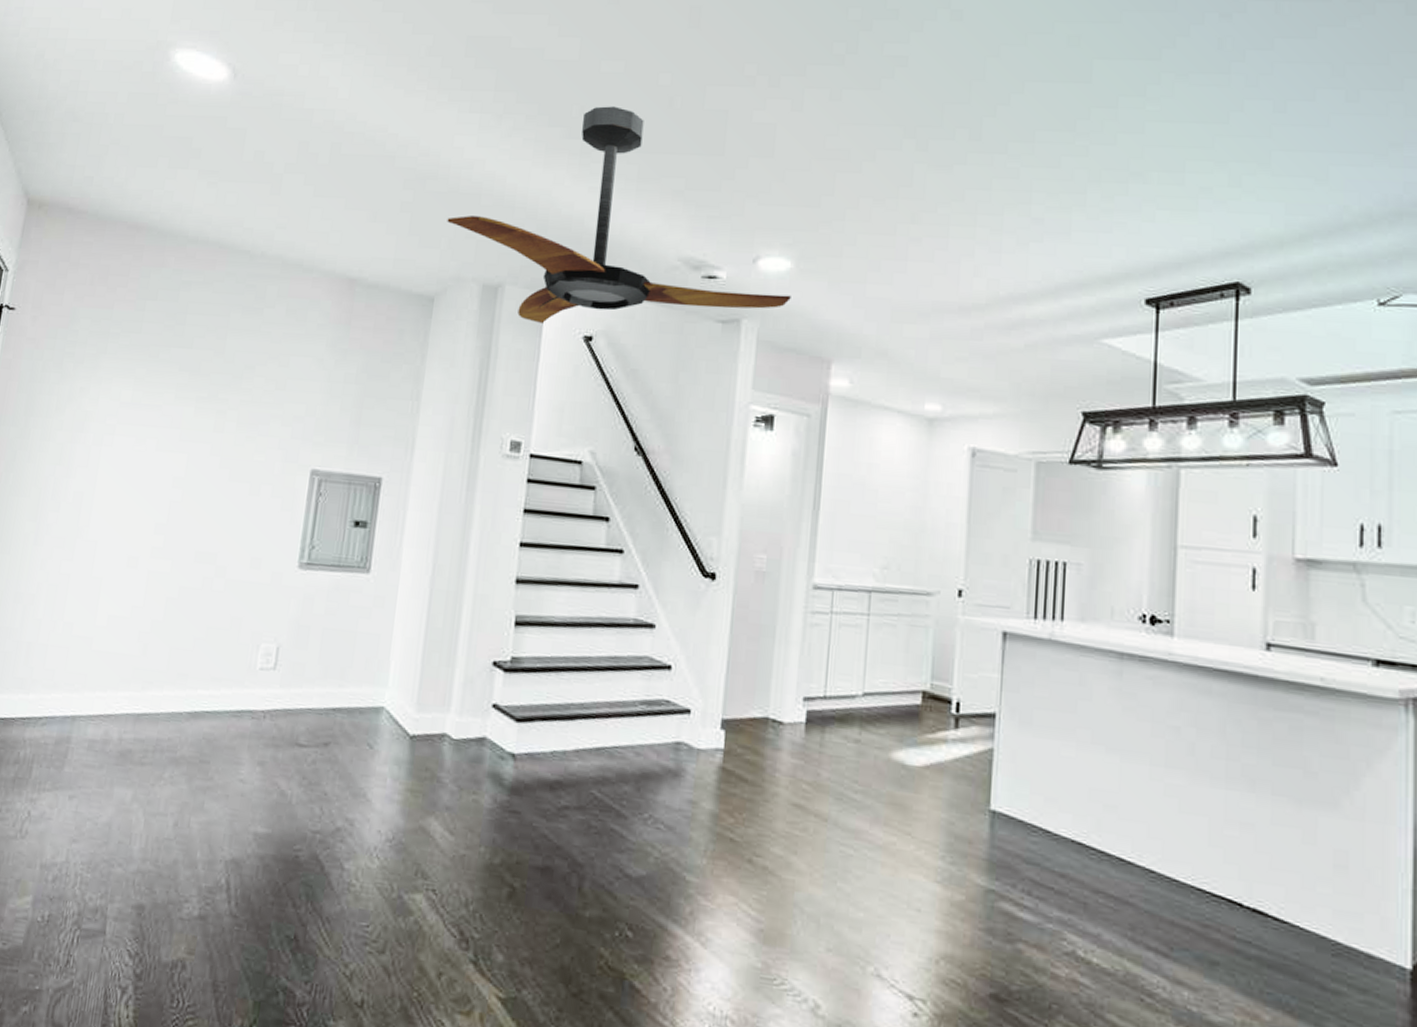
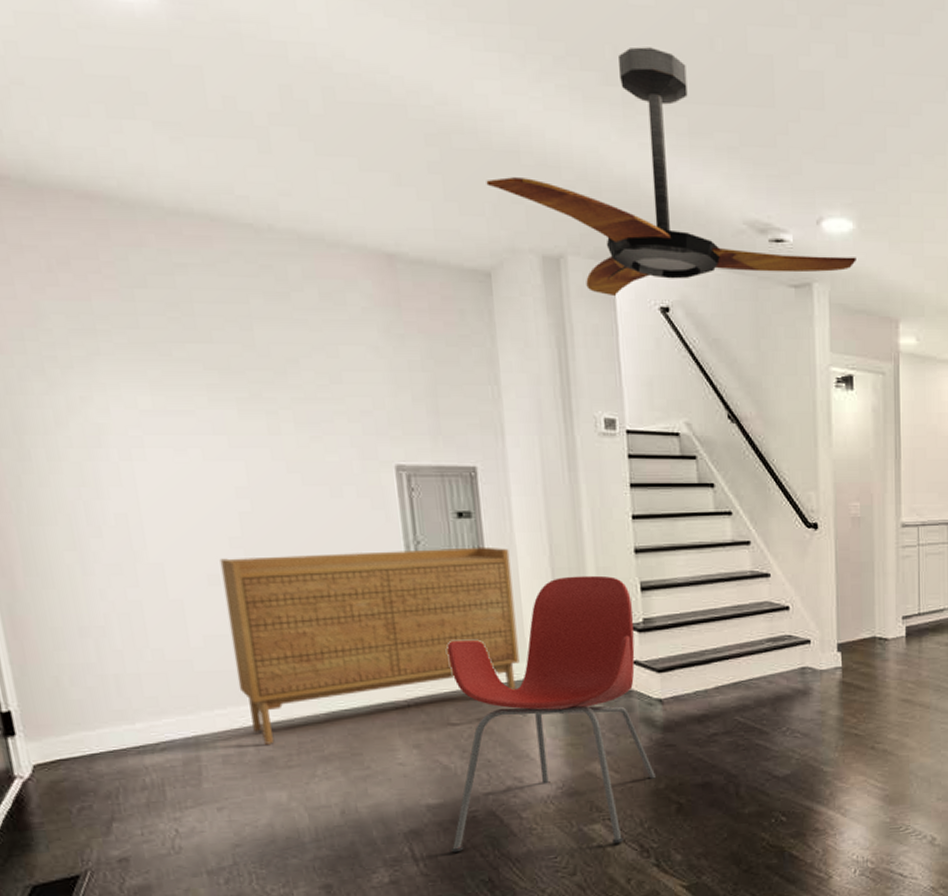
sideboard: none [122,542,394,736] -> present [220,546,520,744]
armchair: none [265,600,503,924] -> present [446,575,655,853]

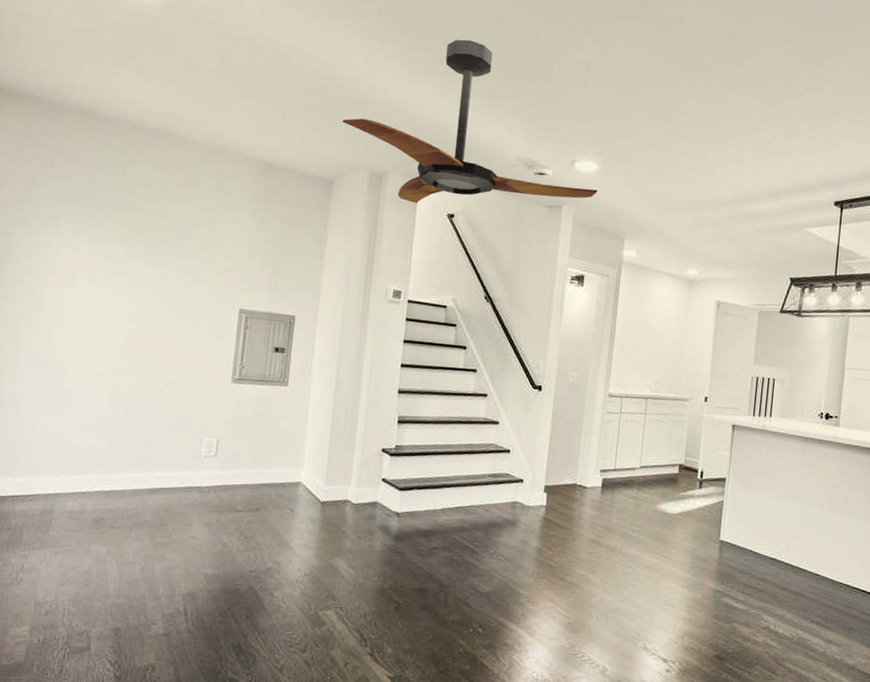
sideboard: present [220,546,520,744] -> none [93,363,306,507]
armchair: present [446,575,655,853] -> none [214,405,389,630]

